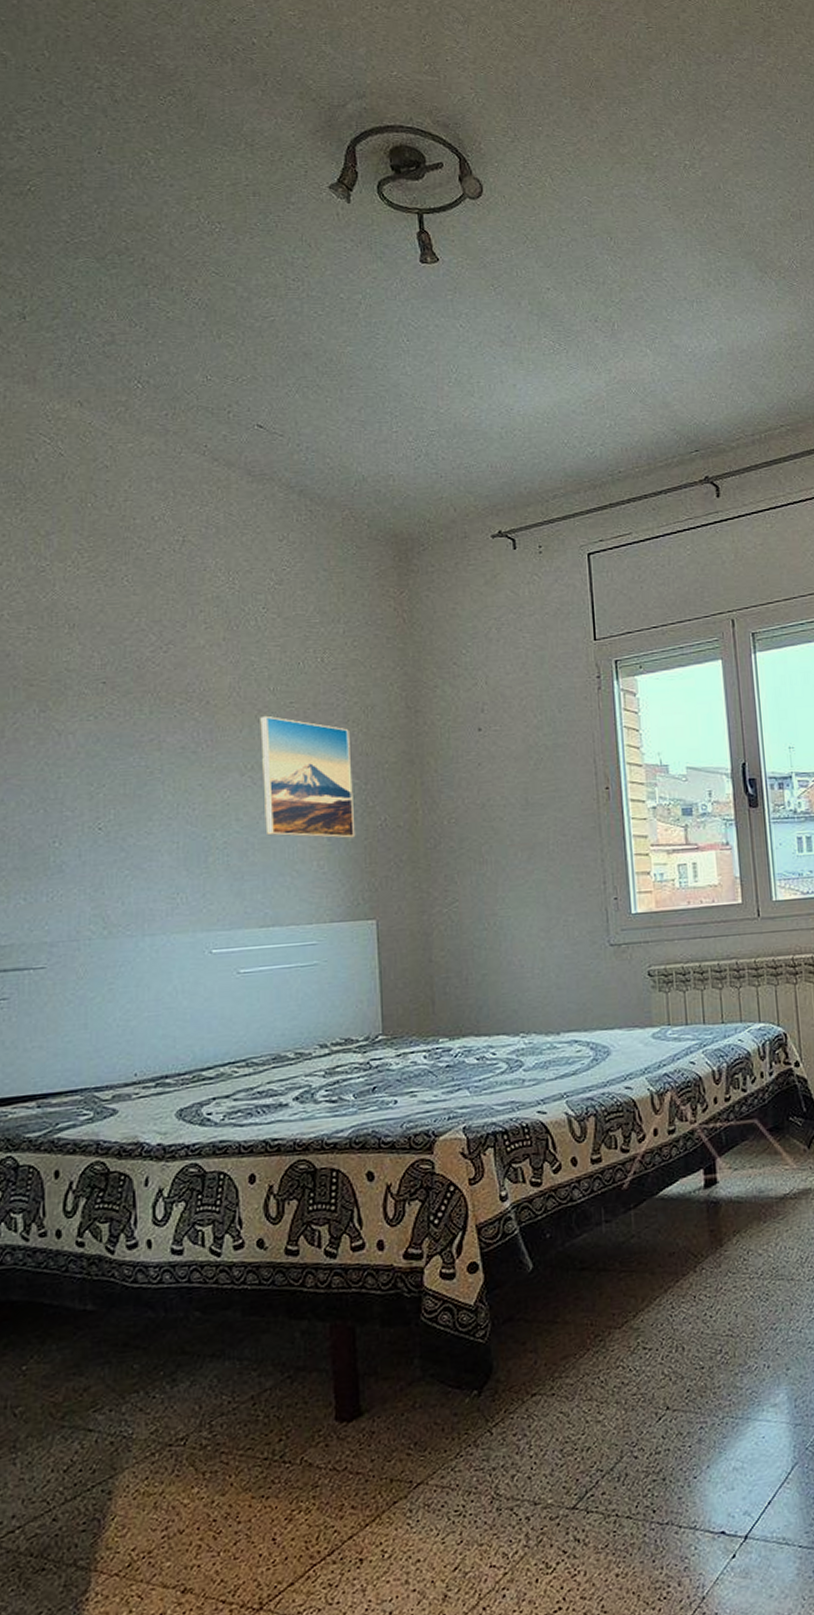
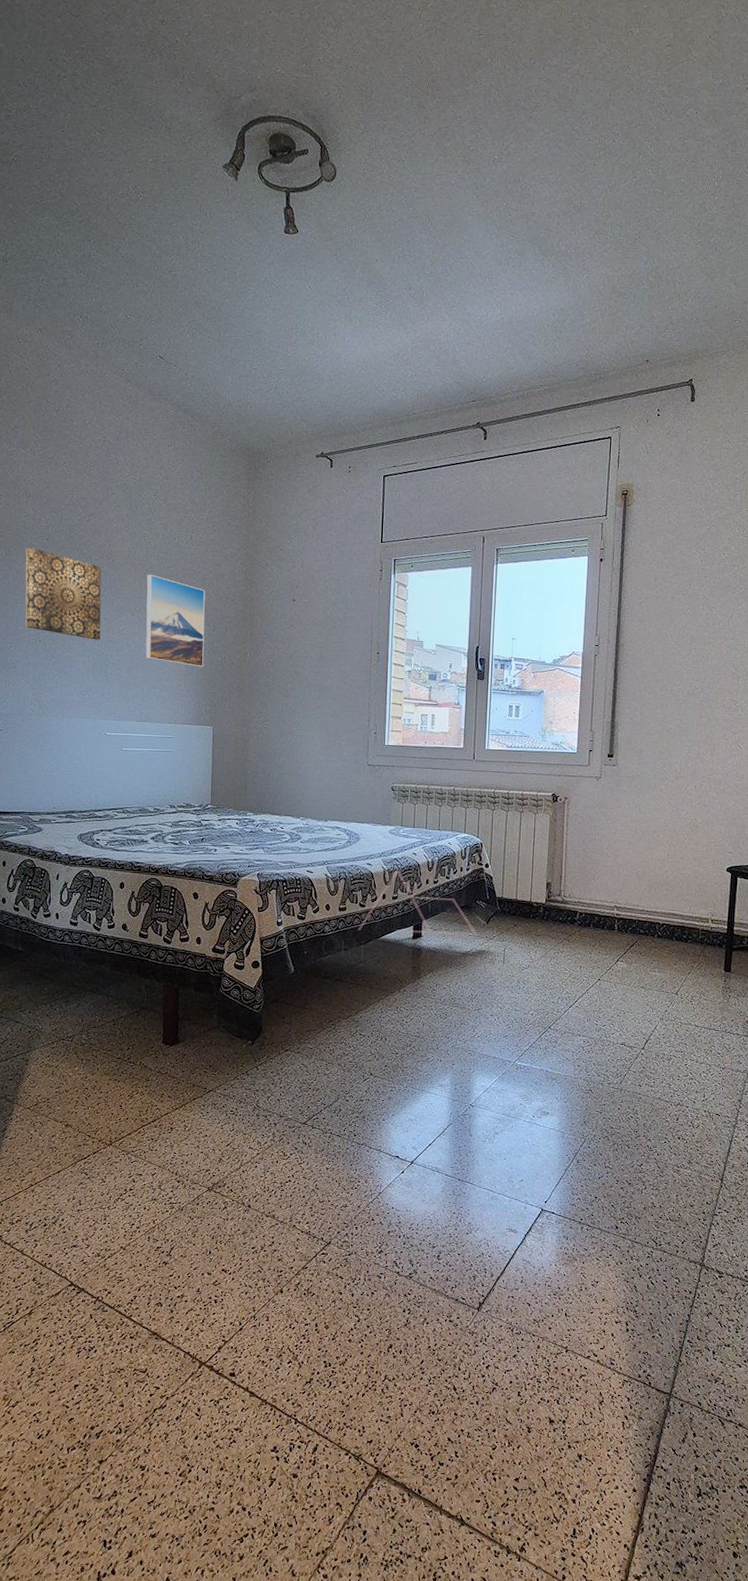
wall art: none [71,696,195,818] -> present [25,547,102,640]

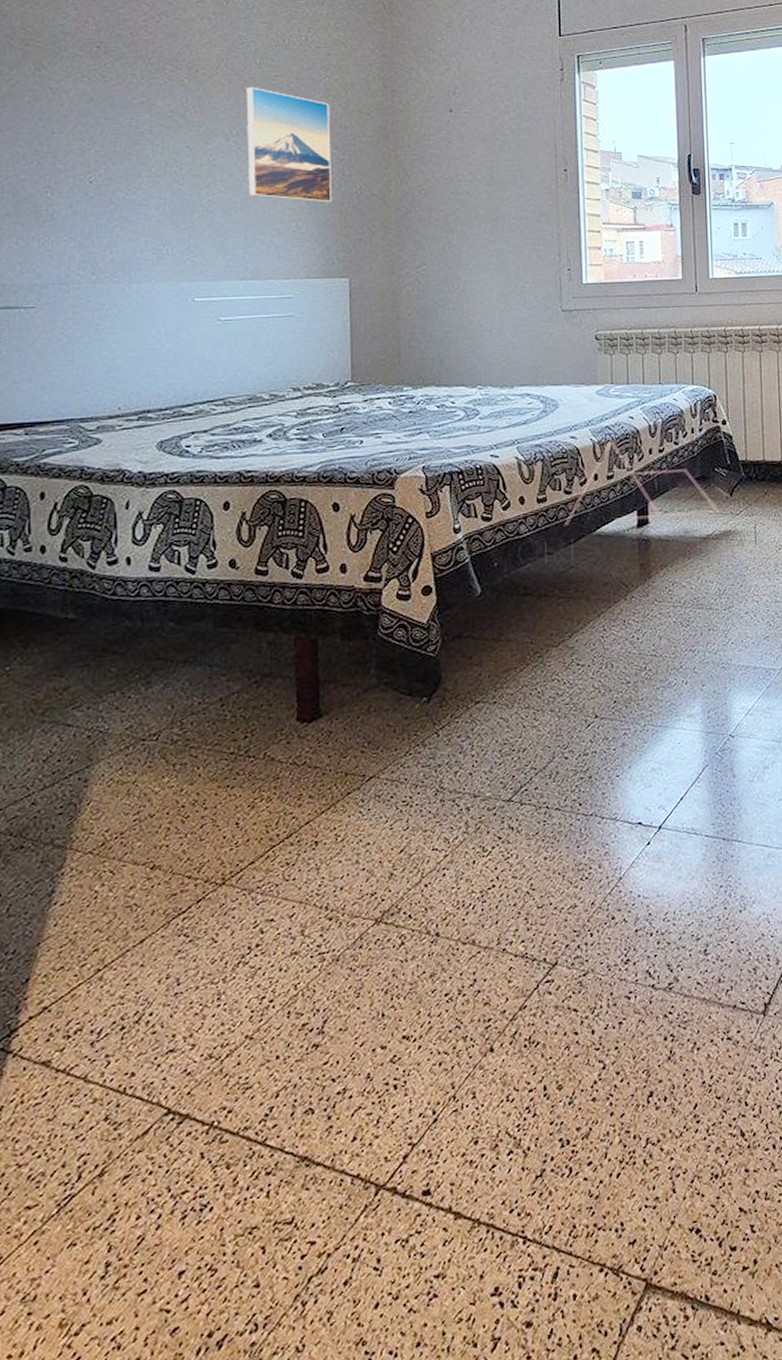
wall art: present [25,547,102,640] -> none [65,58,182,176]

